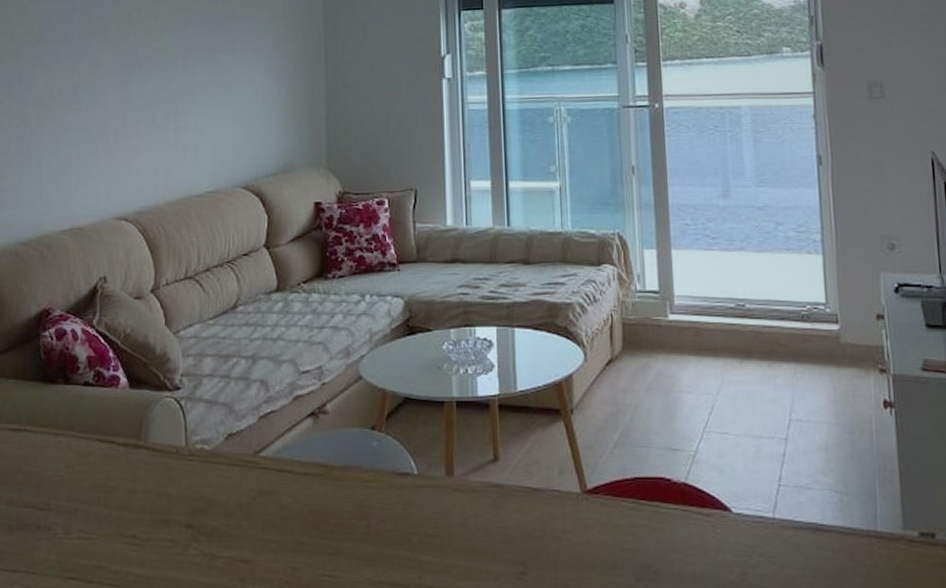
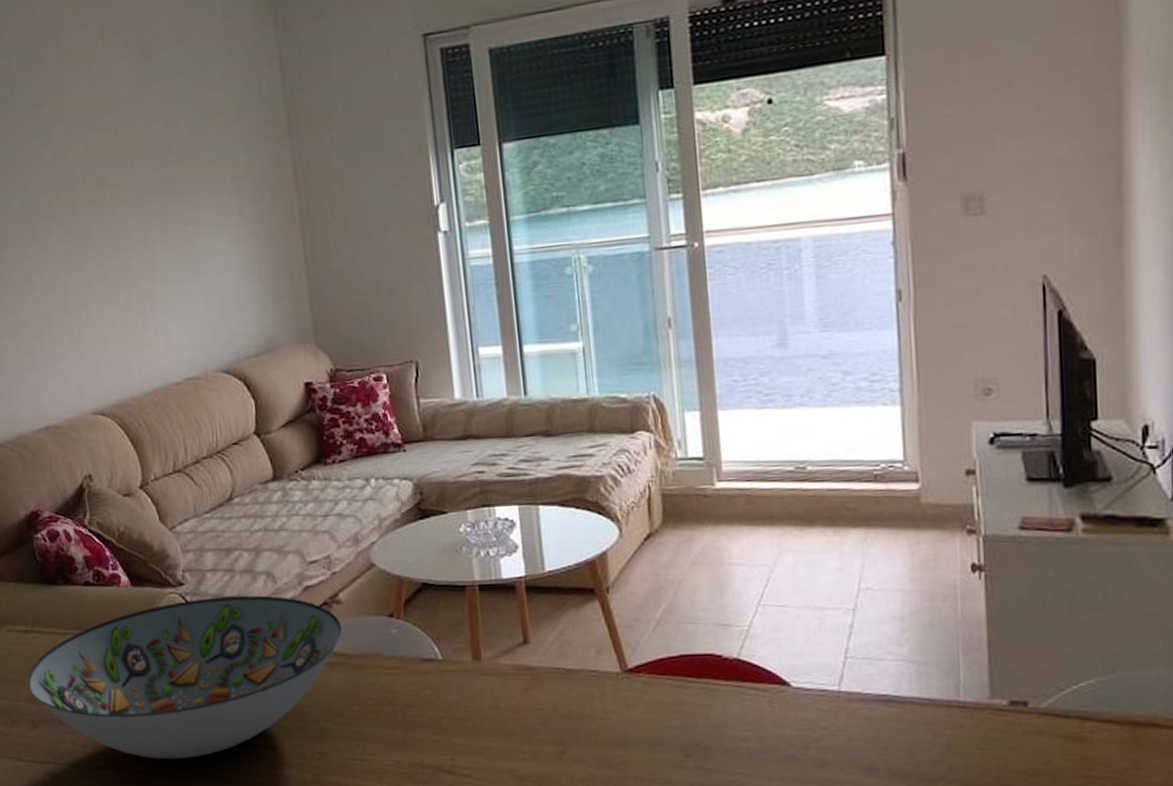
decorative bowl: none [11,402,326,571] -> present [27,595,342,760]

